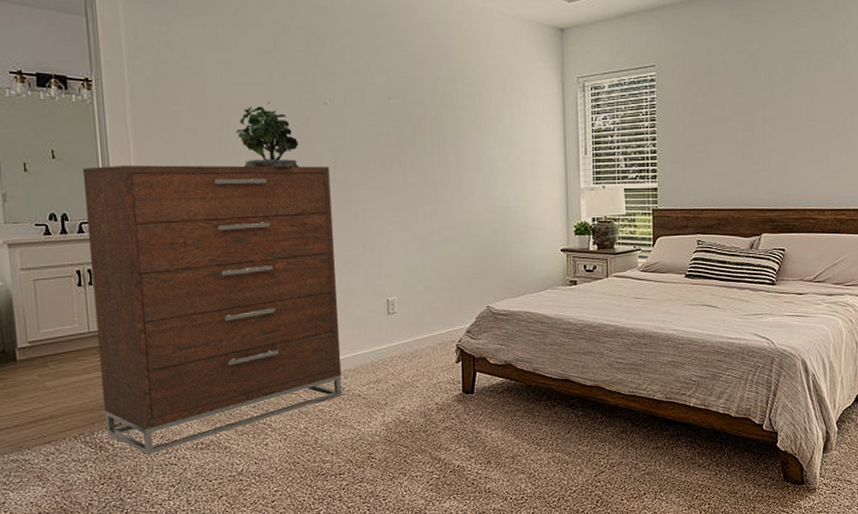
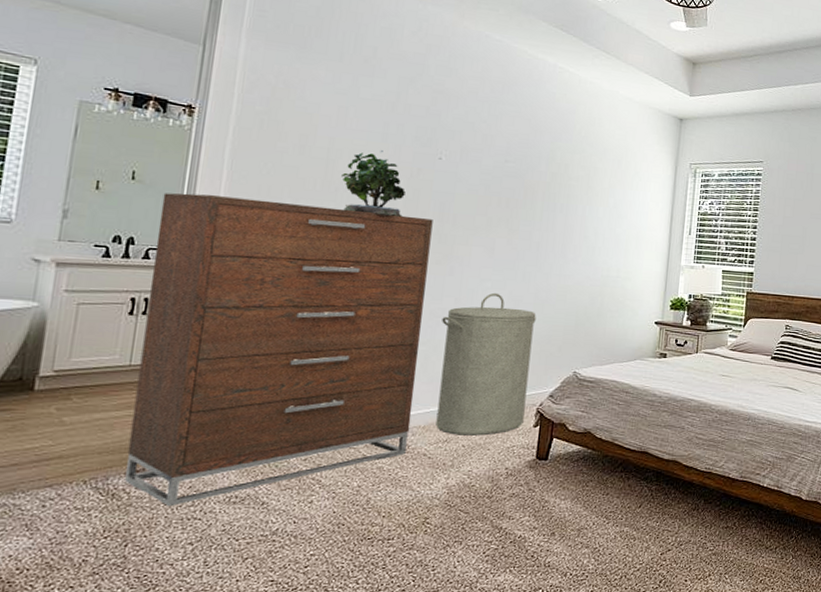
laundry hamper: none [354,234,446,376] -> present [435,292,536,436]

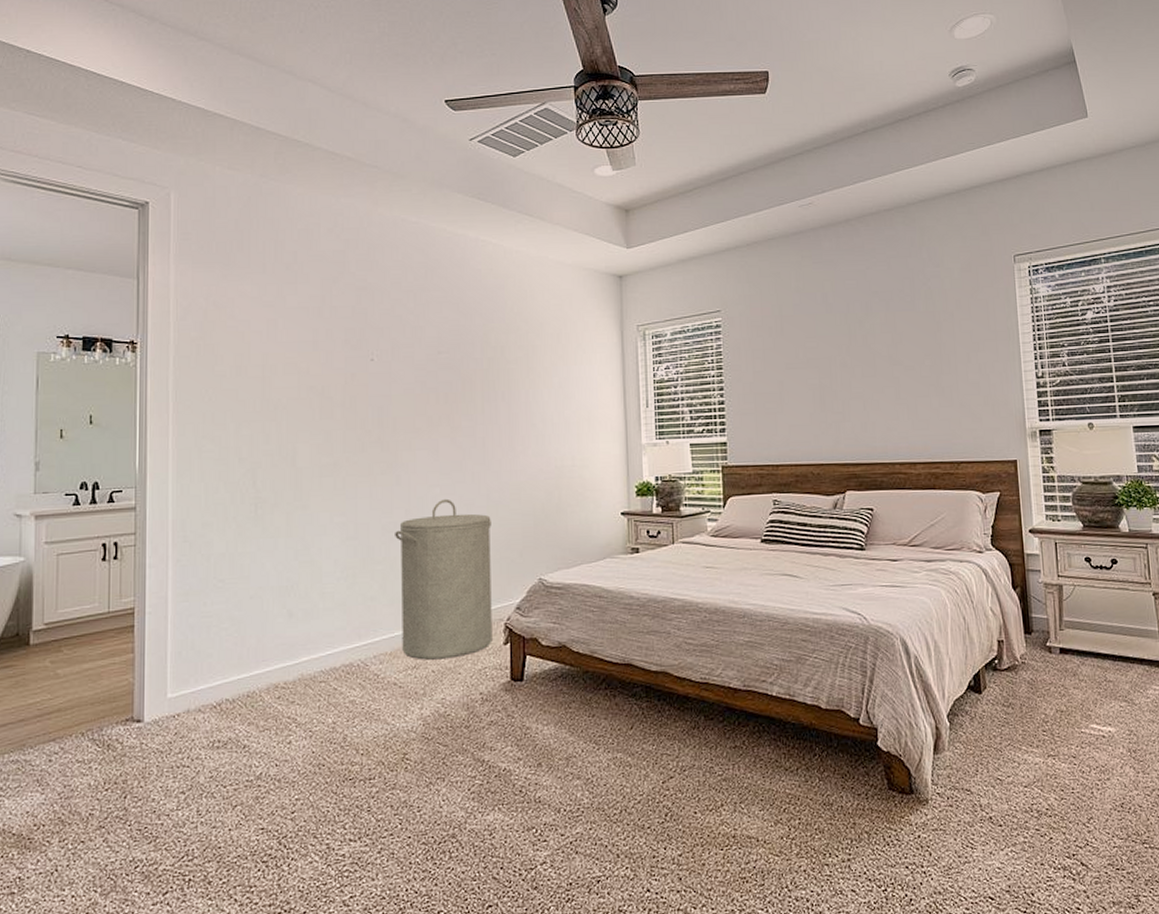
dresser: present [125,193,433,507] -> none [116,426,377,756]
potted plant: present [341,149,406,217] -> none [279,359,342,430]

